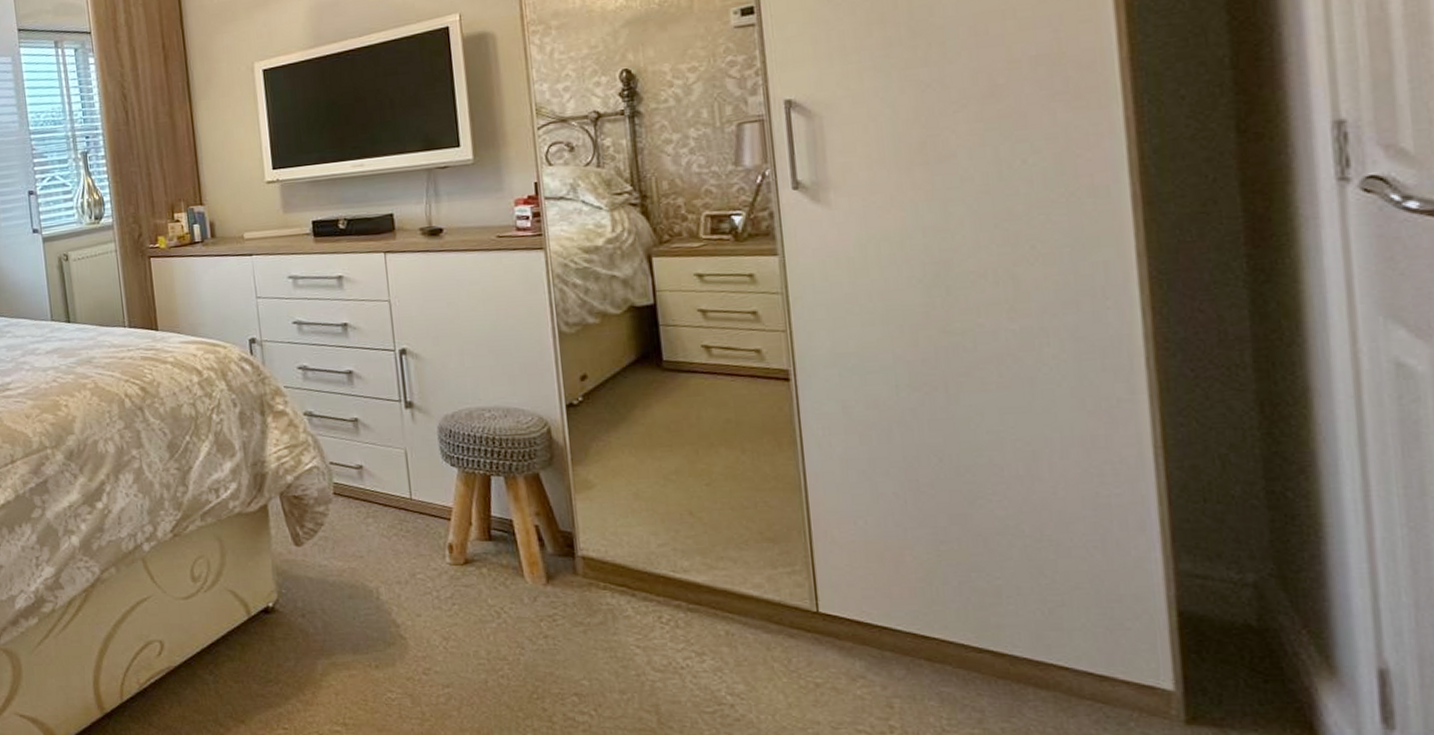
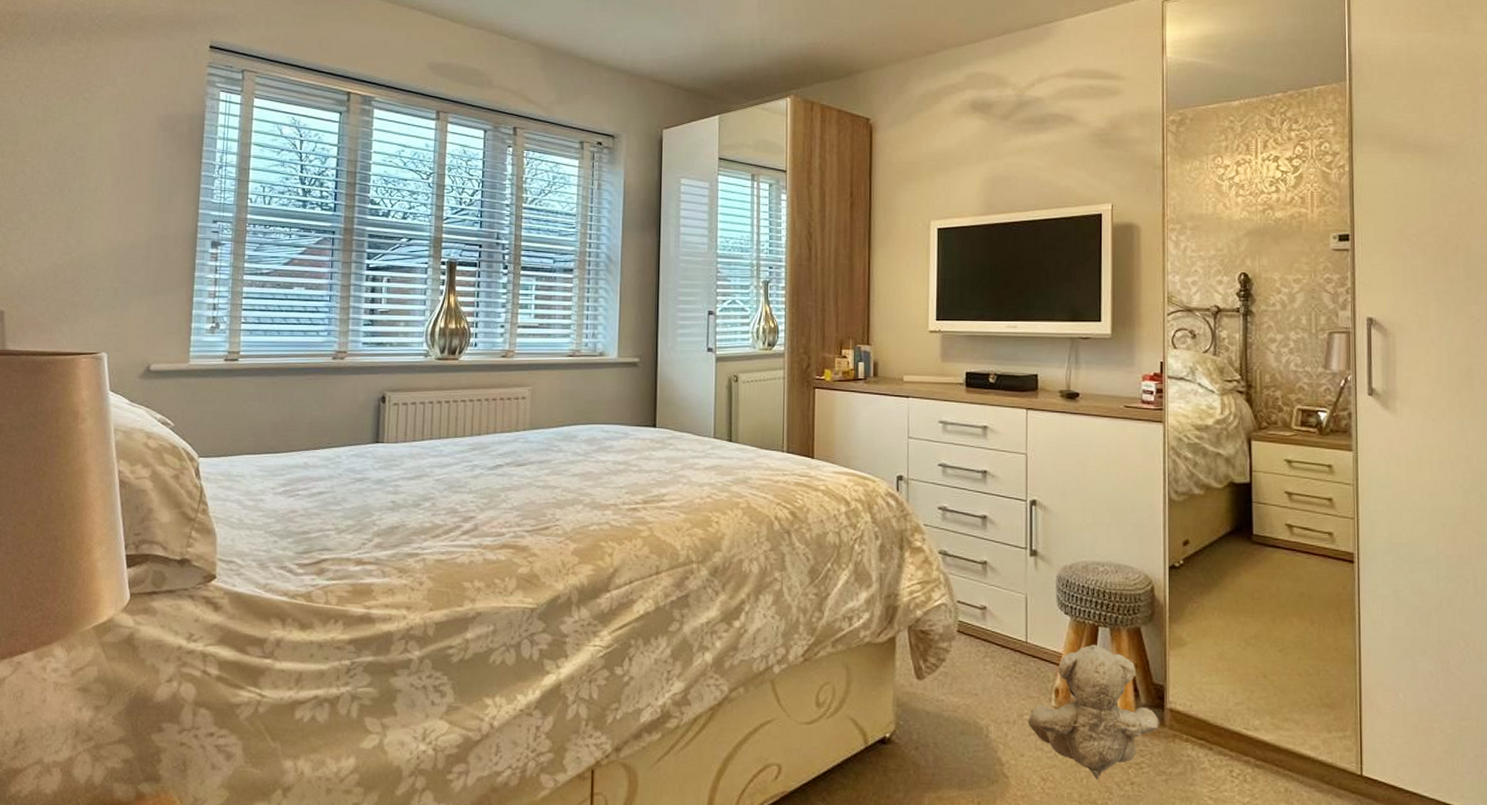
teddy bear: none [421,495,571,635] -> present [1027,644,1159,780]

